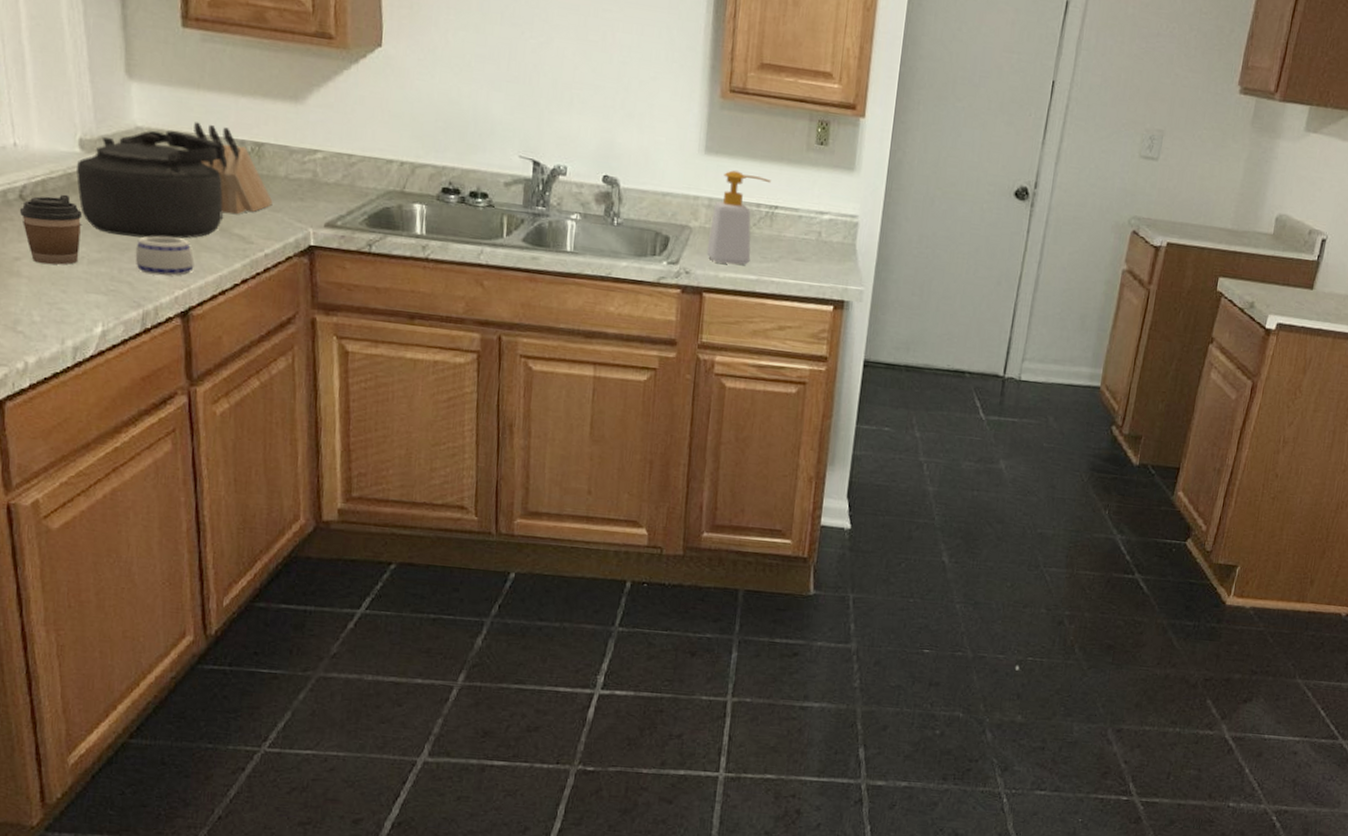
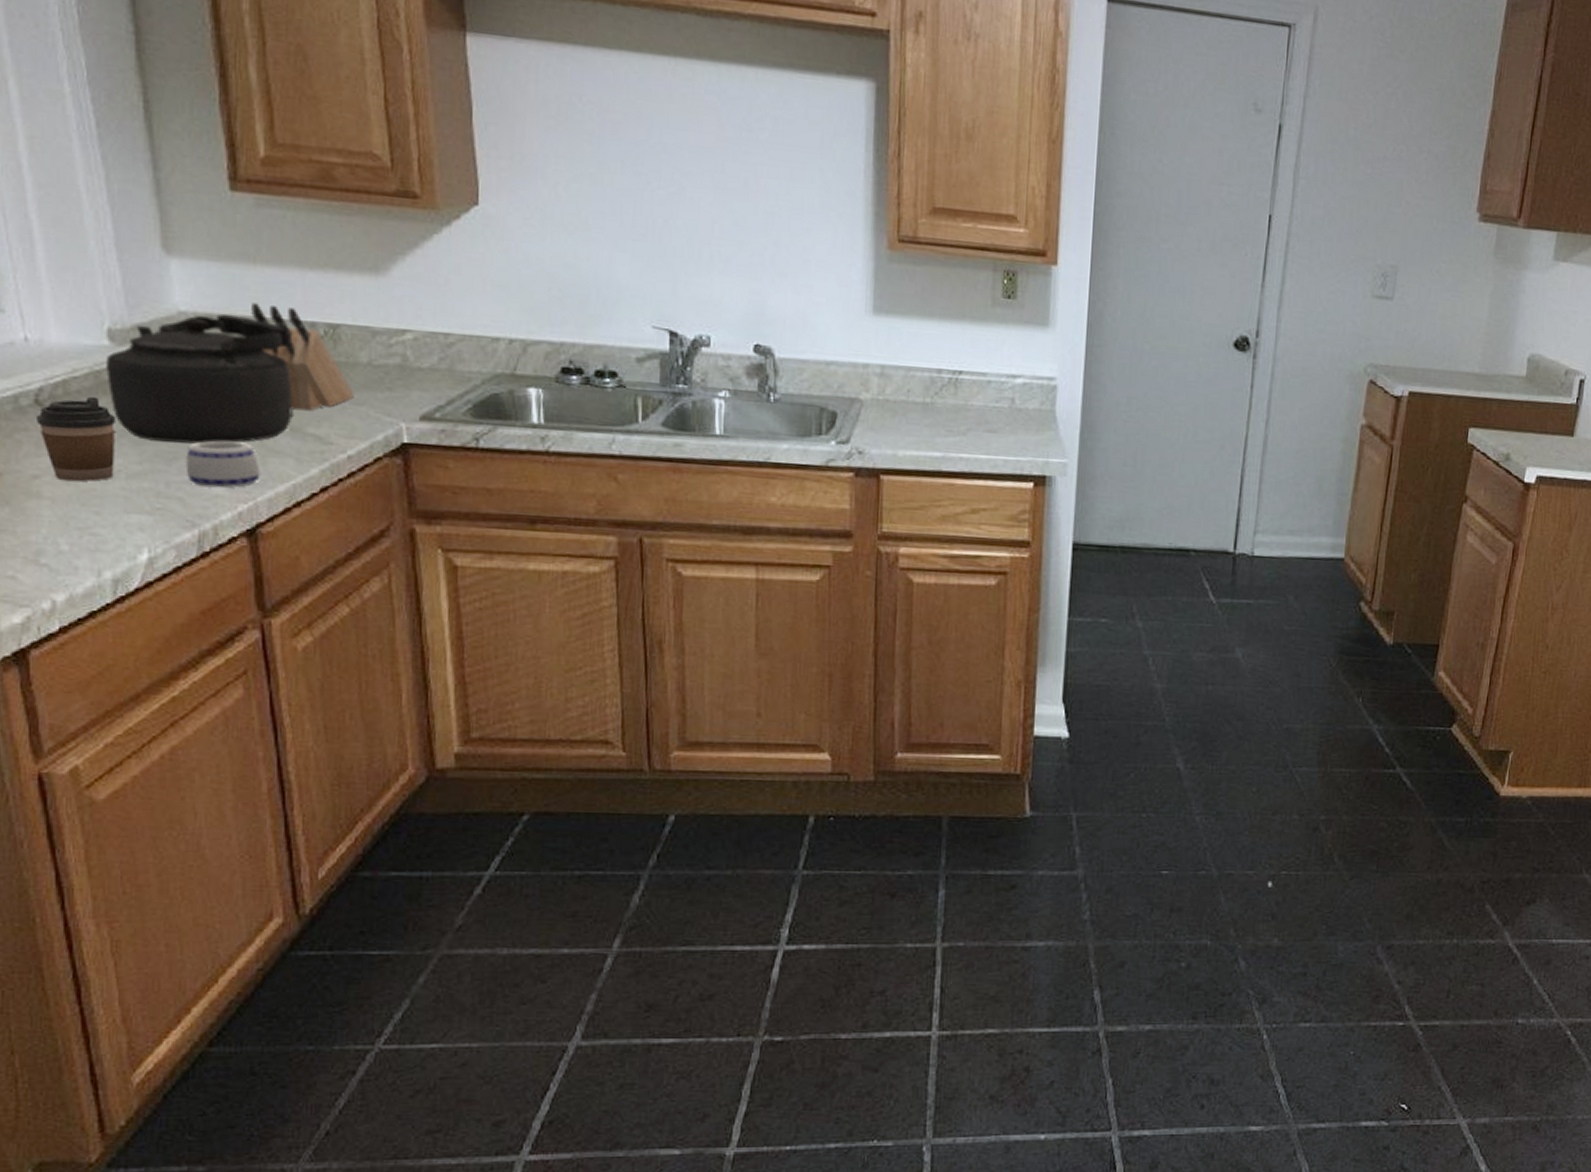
soap bottle: present [706,170,771,265] -> none [881,332,953,441]

